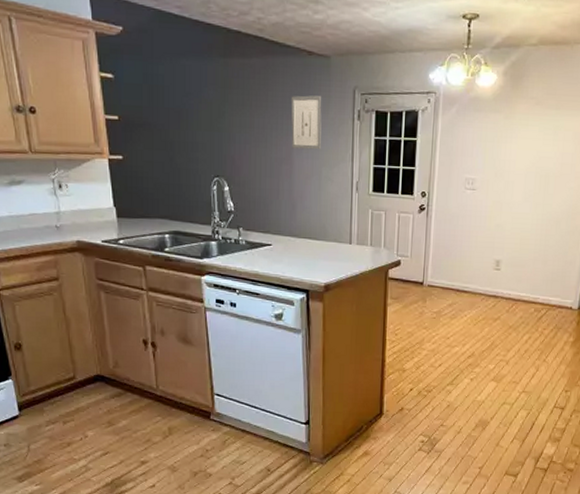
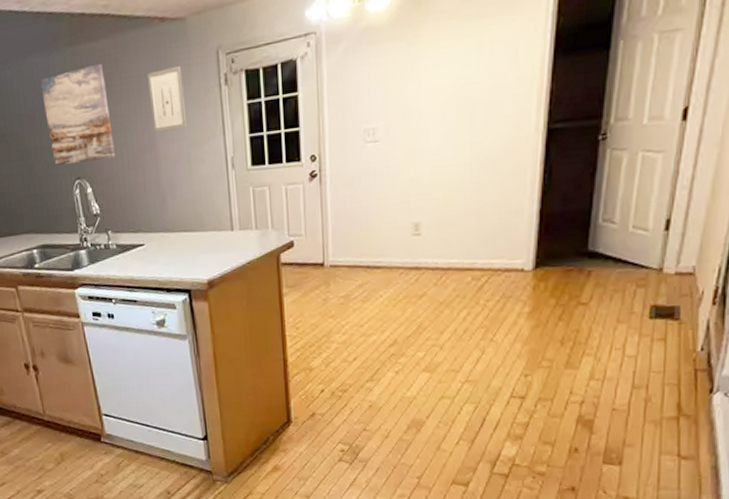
wall art: none [191,78,254,164] -> present [40,63,115,165]

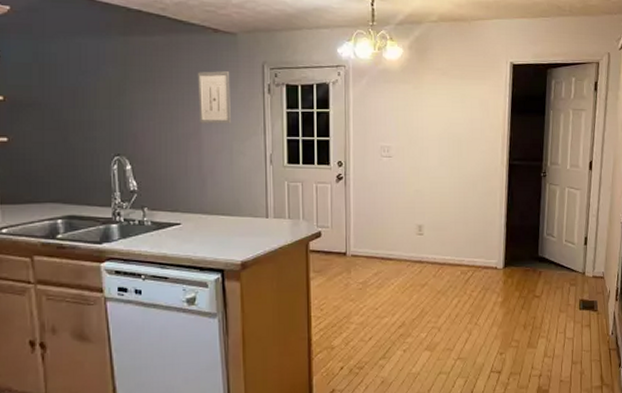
wall art: present [40,63,115,165] -> none [88,55,159,141]

